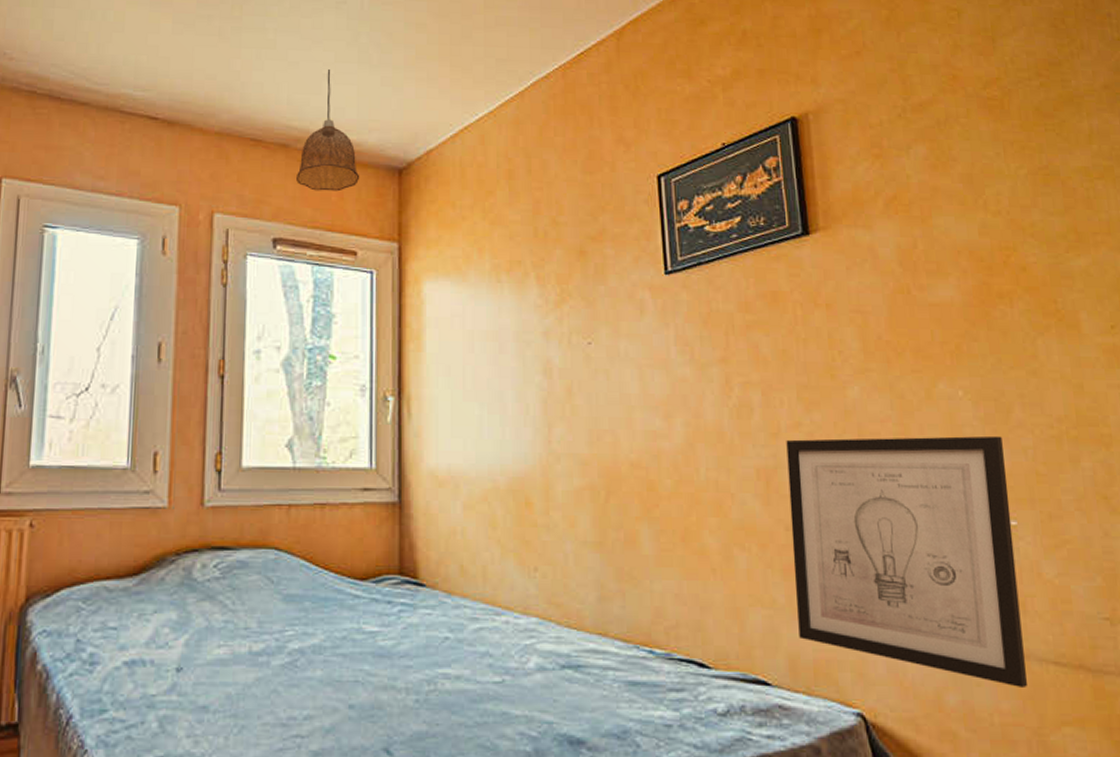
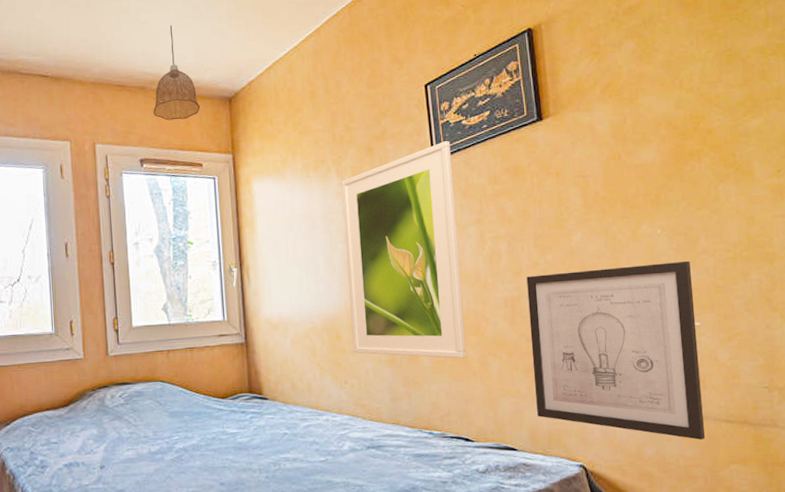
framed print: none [542,251,703,547] -> present [341,141,466,359]

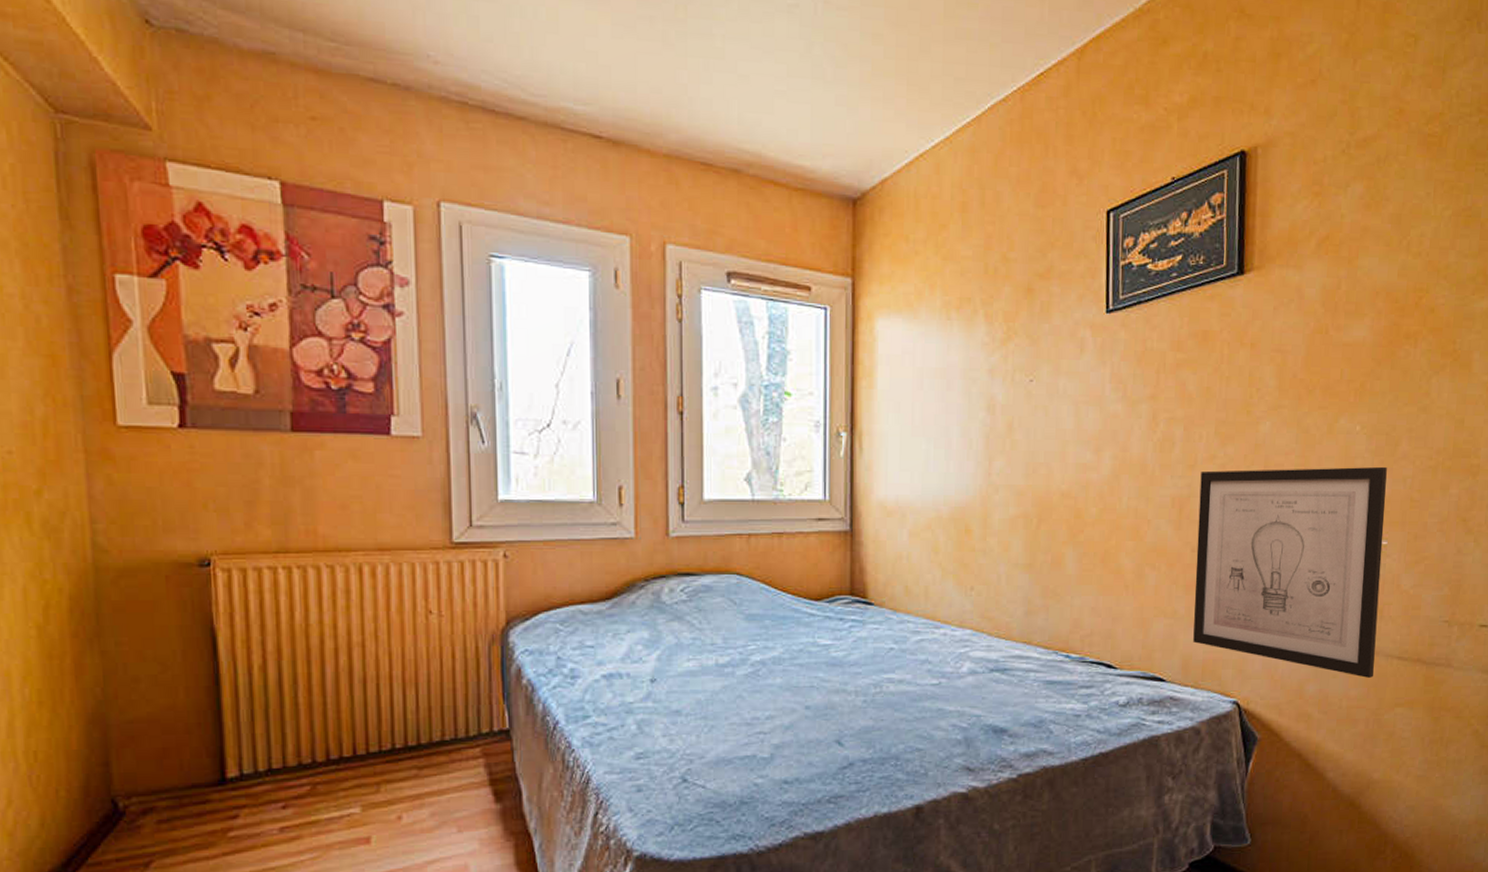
pendant lamp: present [153,25,201,121] -> none [749,85,814,223]
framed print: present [341,141,466,359] -> none [985,289,1130,567]

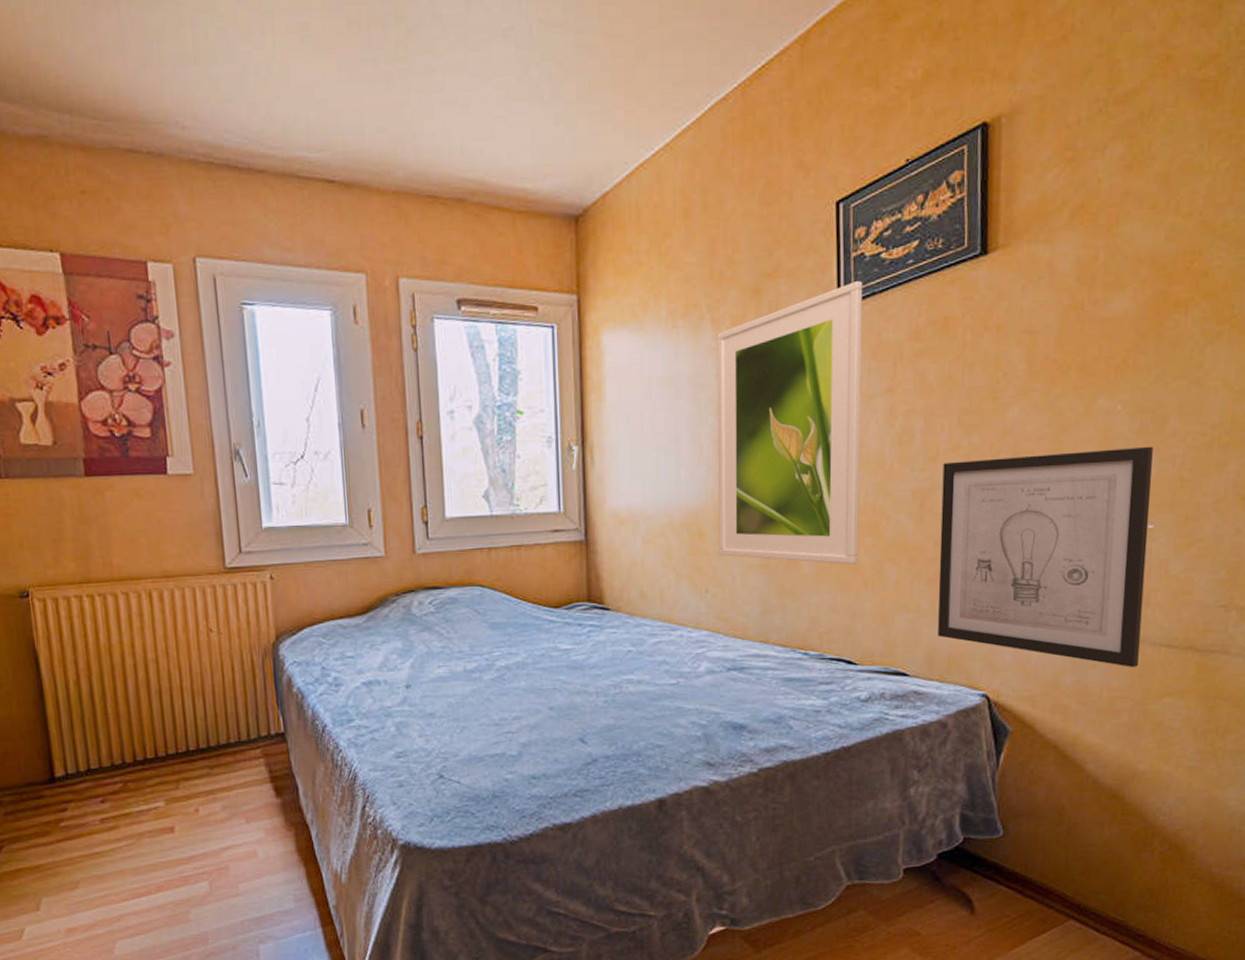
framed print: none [985,289,1130,567] -> present [717,281,863,565]

